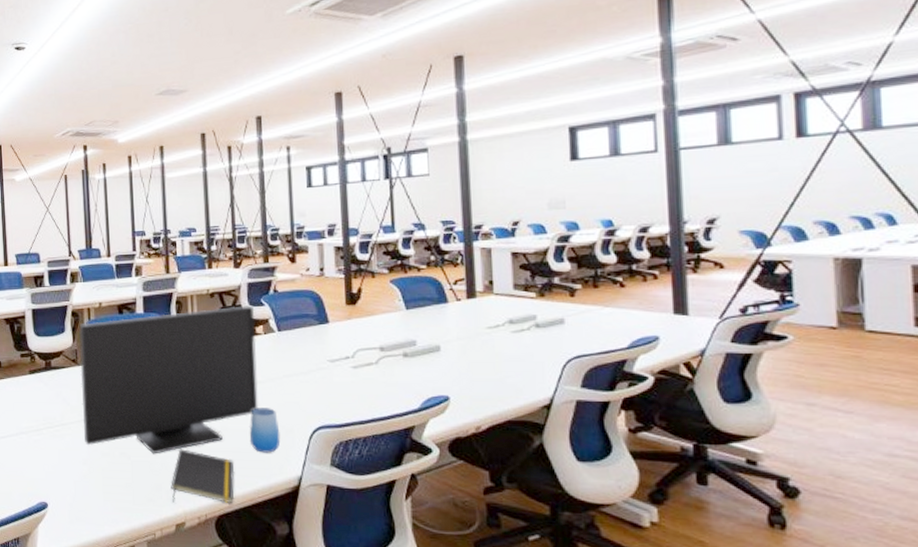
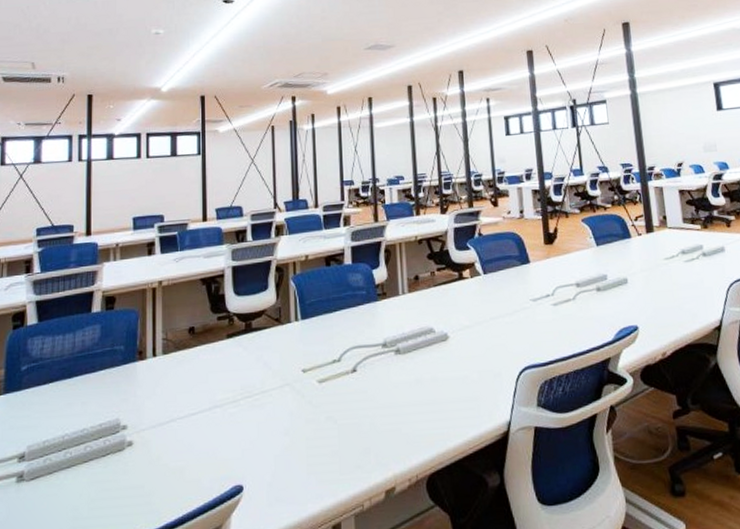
computer monitor: present [79,305,259,454] -> none [283,250,467,415]
notepad: present [170,449,235,503] -> none [380,405,446,466]
cup: present [249,408,281,453] -> none [458,352,489,401]

